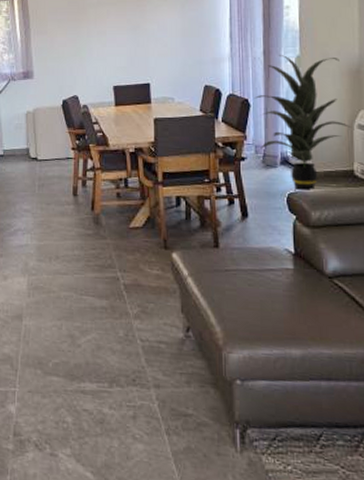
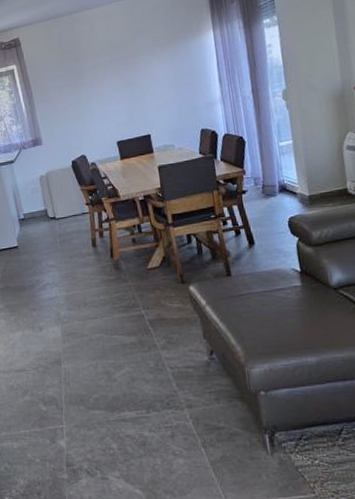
indoor plant: present [254,54,352,194] -> none [248,86,341,217]

